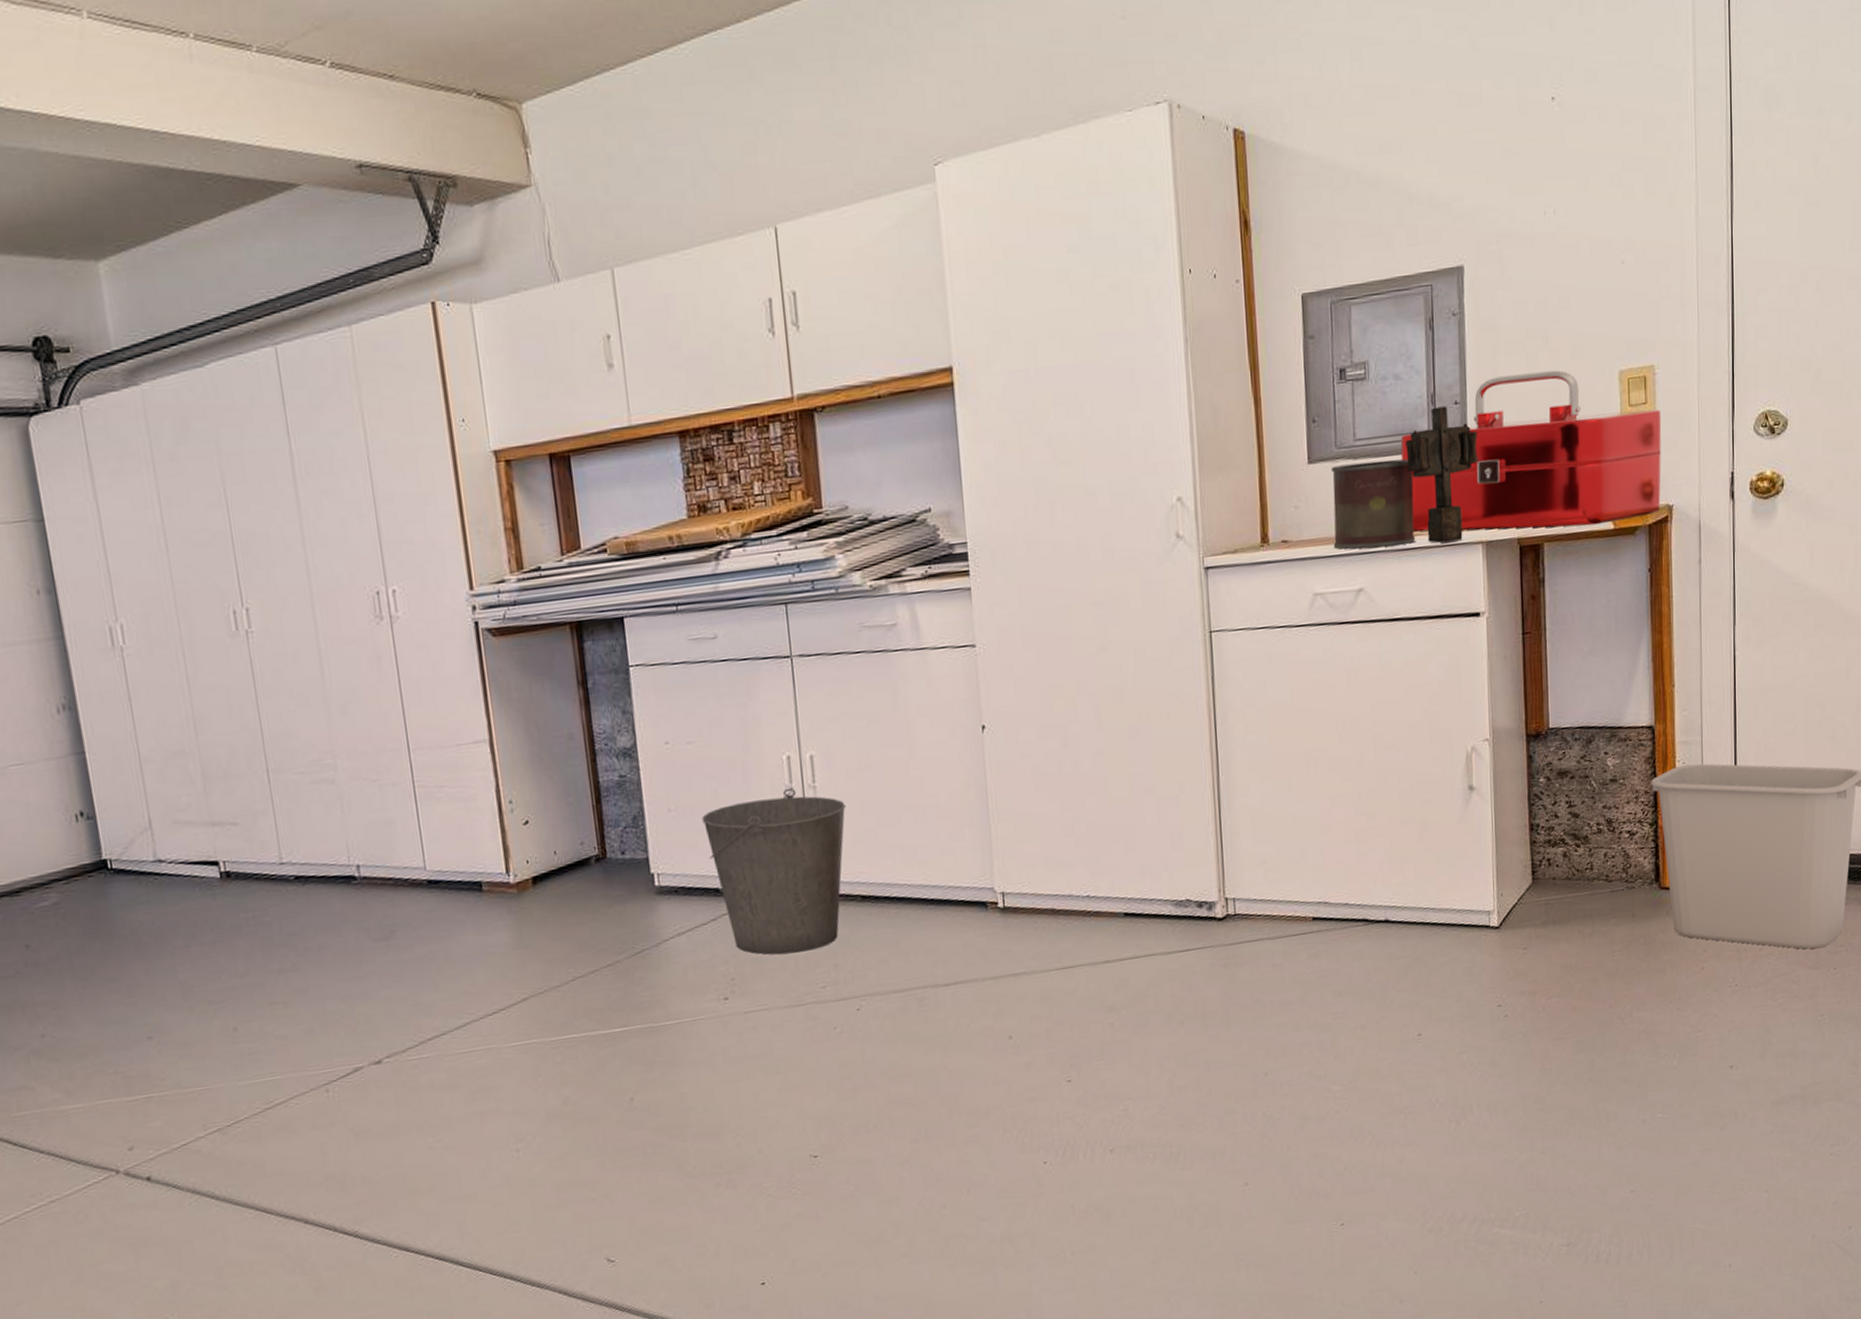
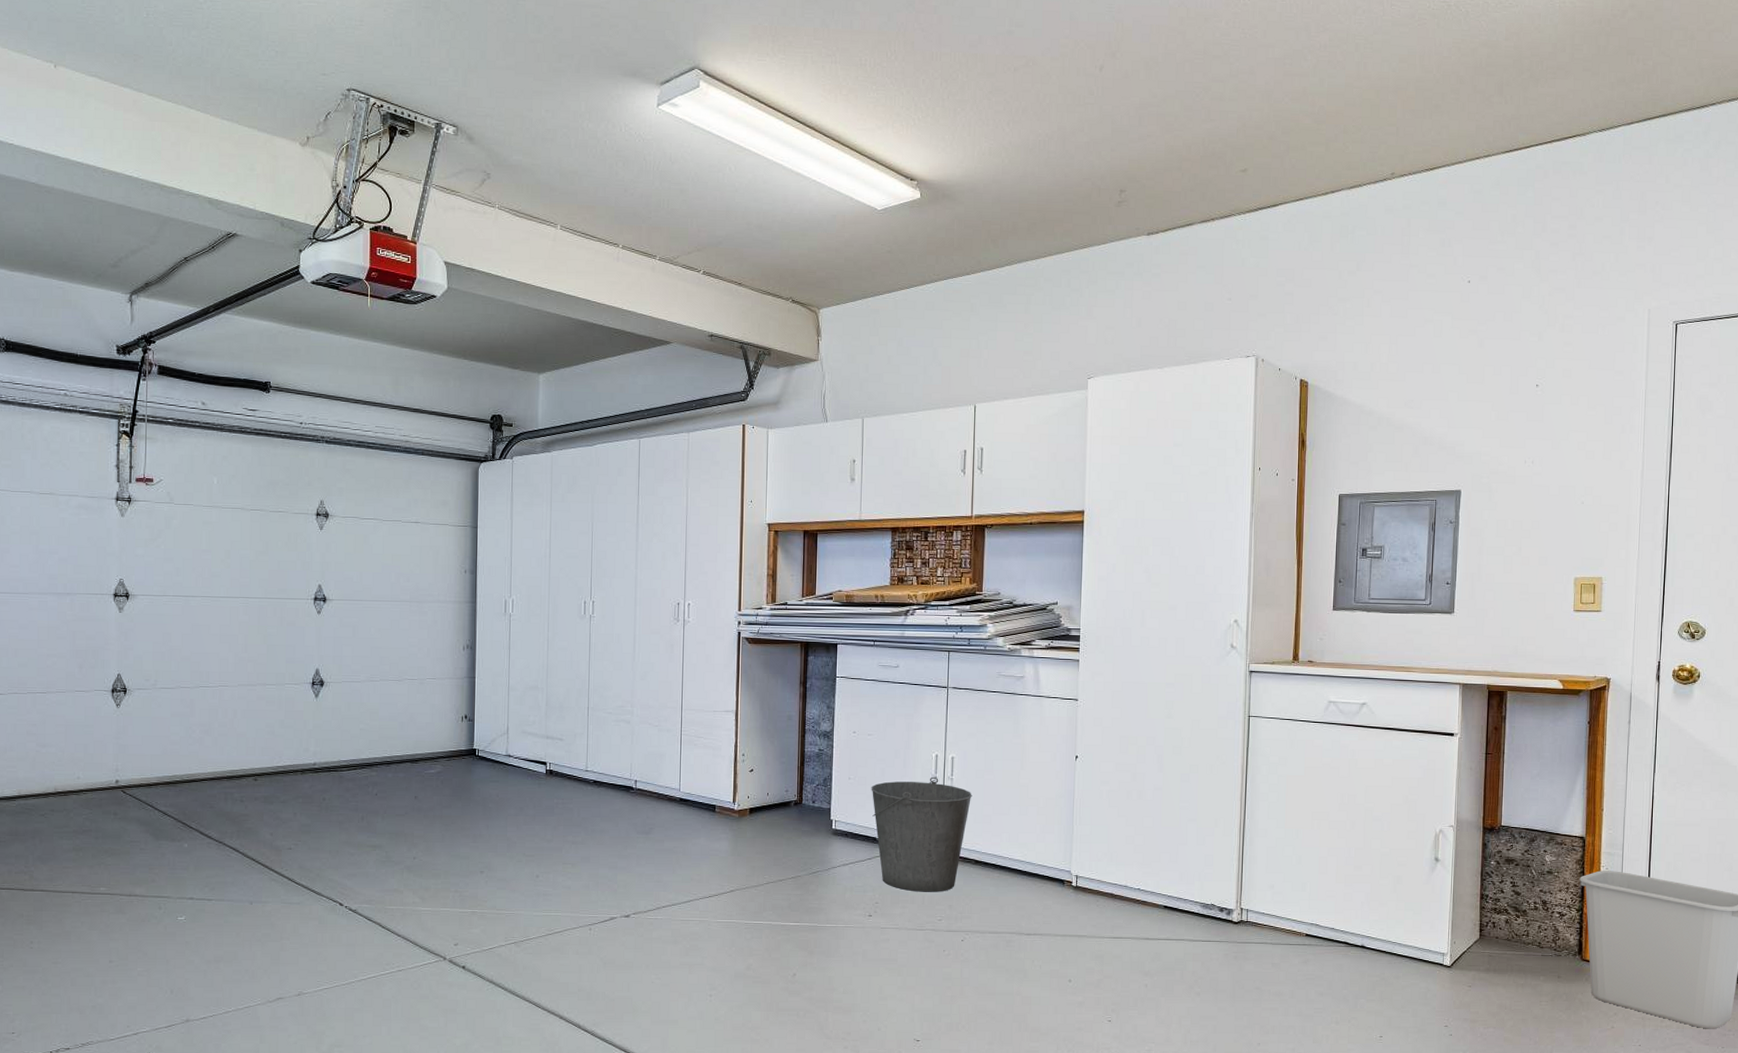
paint can: present [1331,459,1416,550] -> none [1347,615,1411,677]
toolbox: present [1400,370,1662,532] -> none [1403,569,1606,684]
clamp: present [1404,405,1478,544] -> none [1406,584,1462,681]

